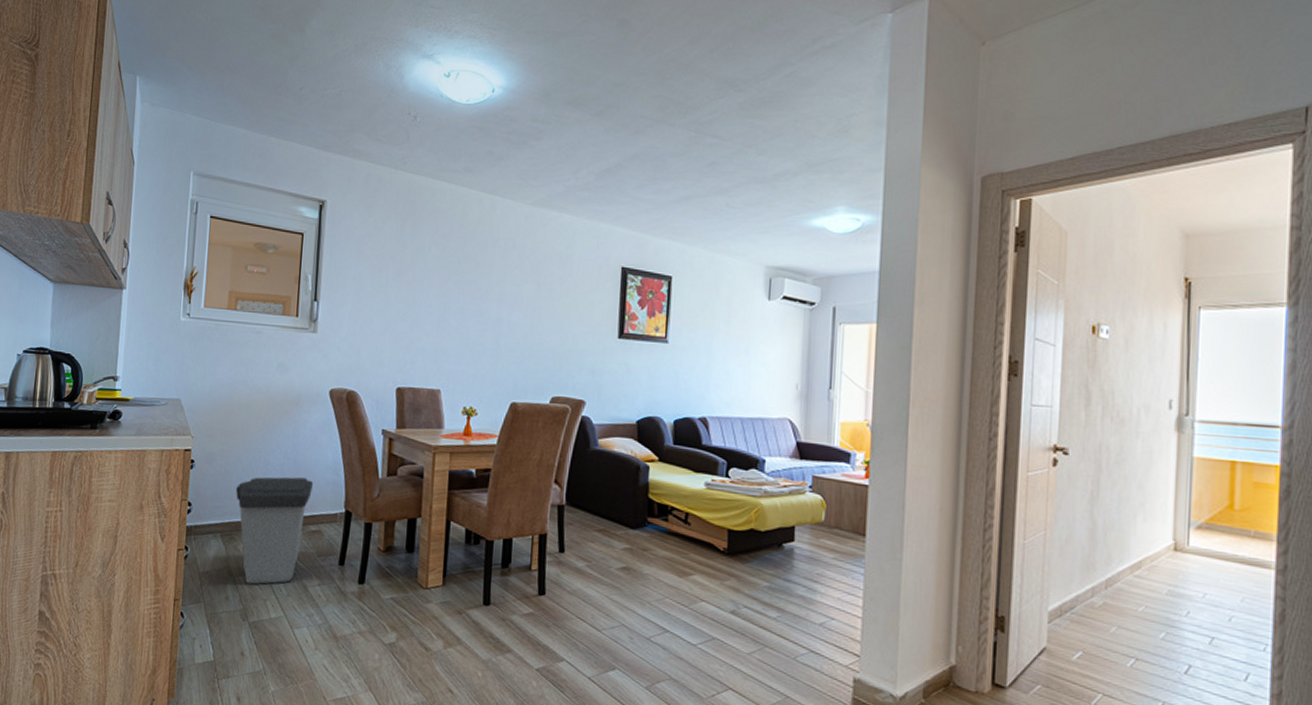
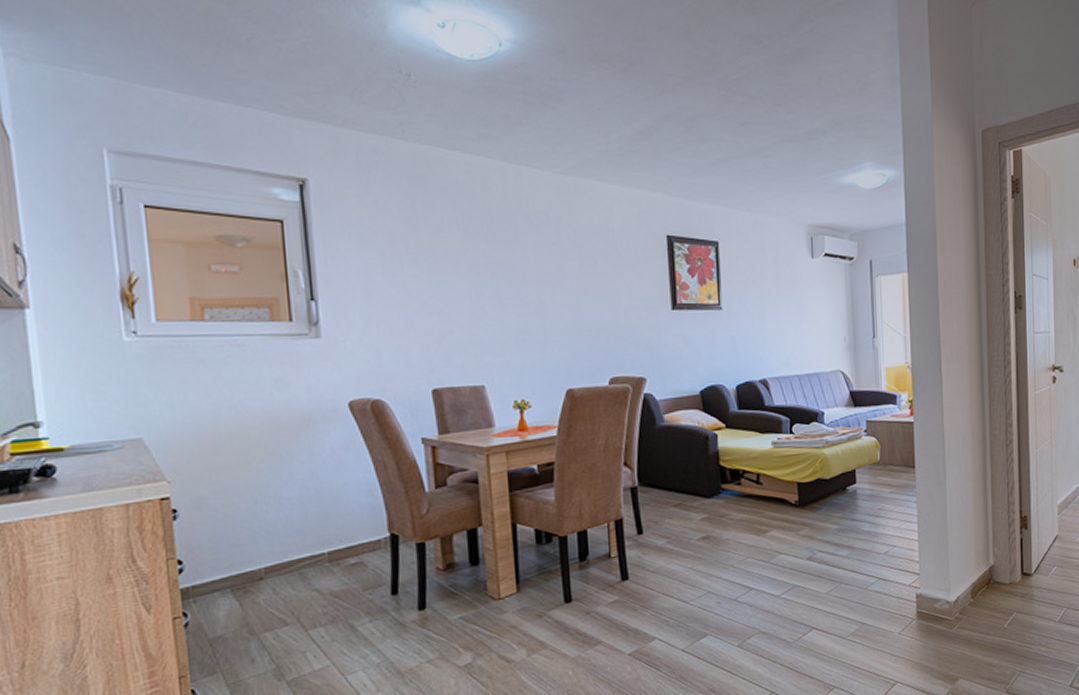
trash can: present [236,477,314,585] -> none [242,506,345,639]

